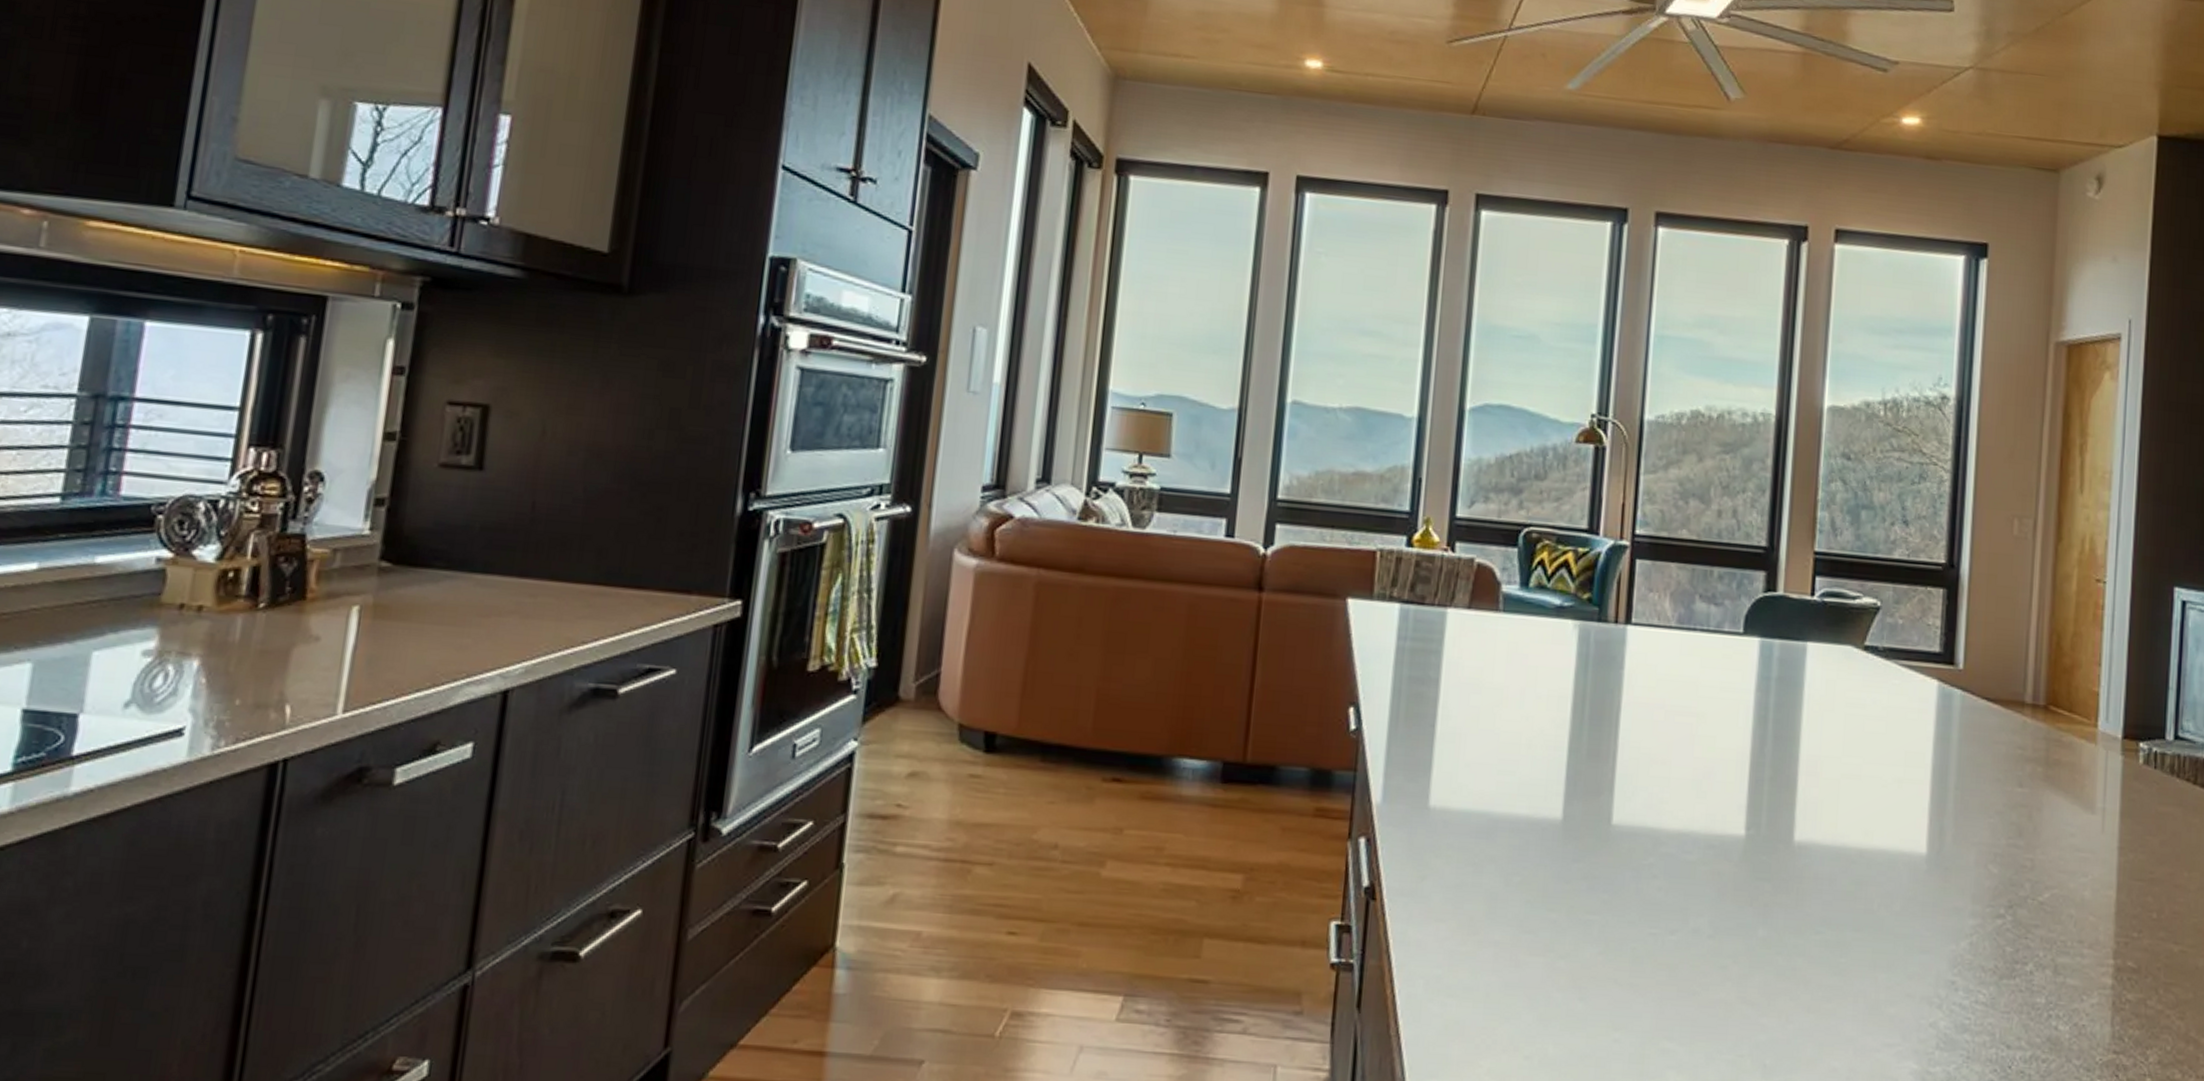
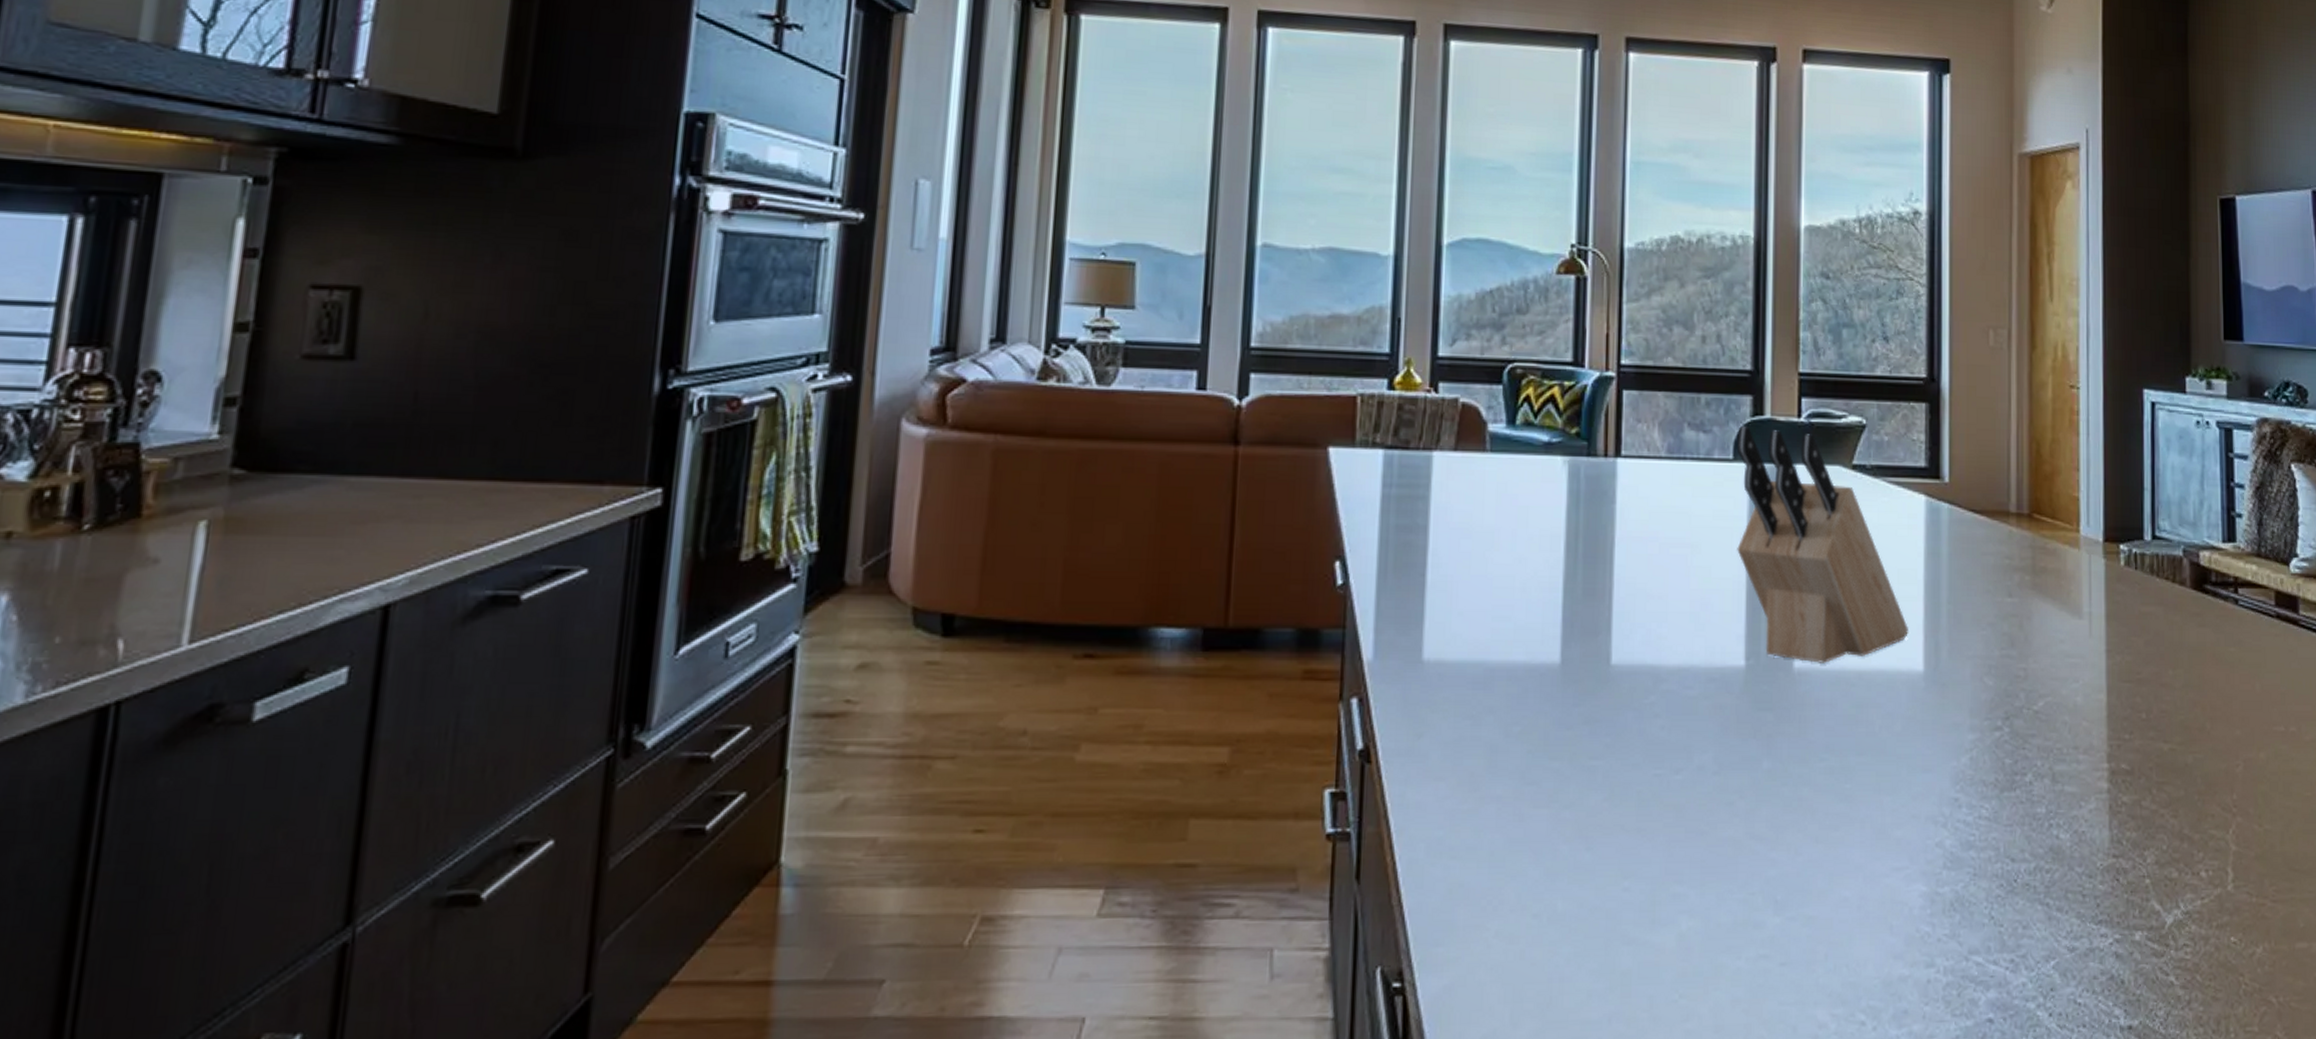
knife block: none [1742,601,1914,839] -> present [1737,426,1910,663]

